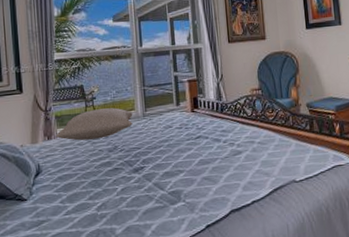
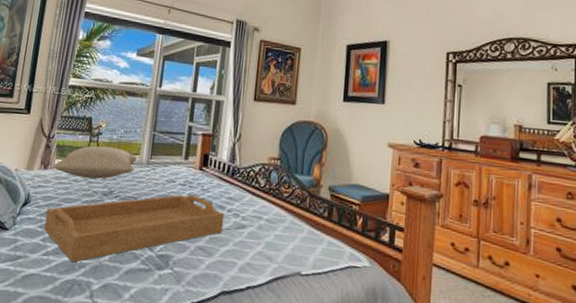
serving tray: none [59,134,223,215] -> present [43,194,225,263]

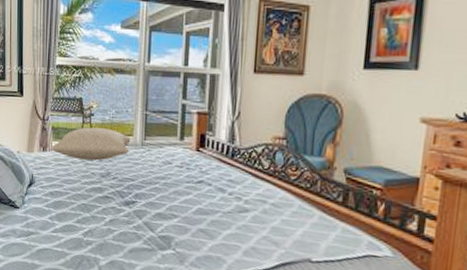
serving tray: present [43,194,225,263] -> none [50,176,226,240]

